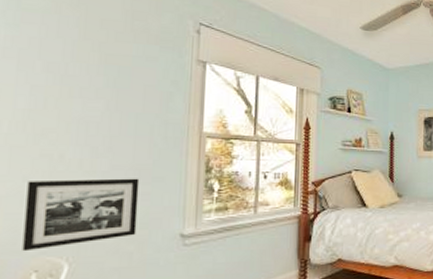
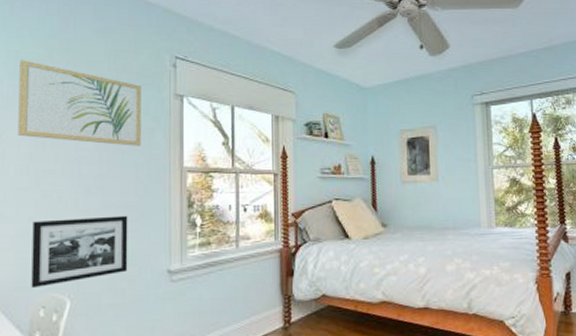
wall art: none [14,10,161,109] -> present [18,60,141,146]

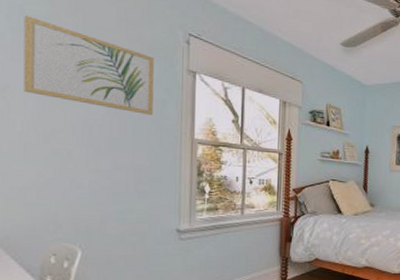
picture frame: present [31,215,128,289] -> none [41,176,139,238]

